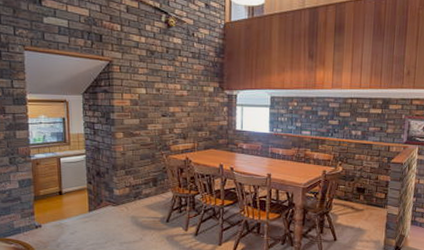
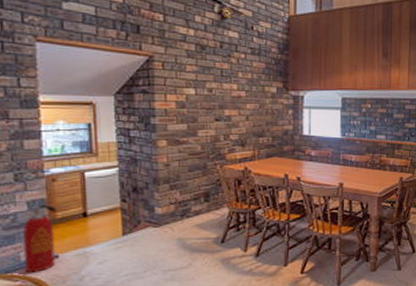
fire extinguisher: none [15,183,40,238] -> present [22,204,57,273]

